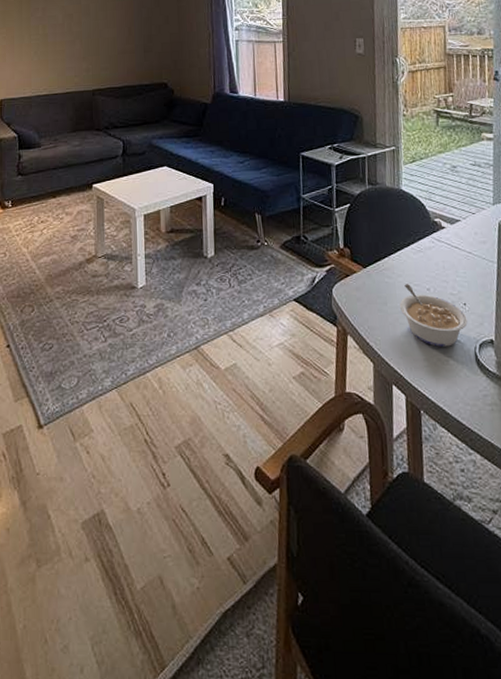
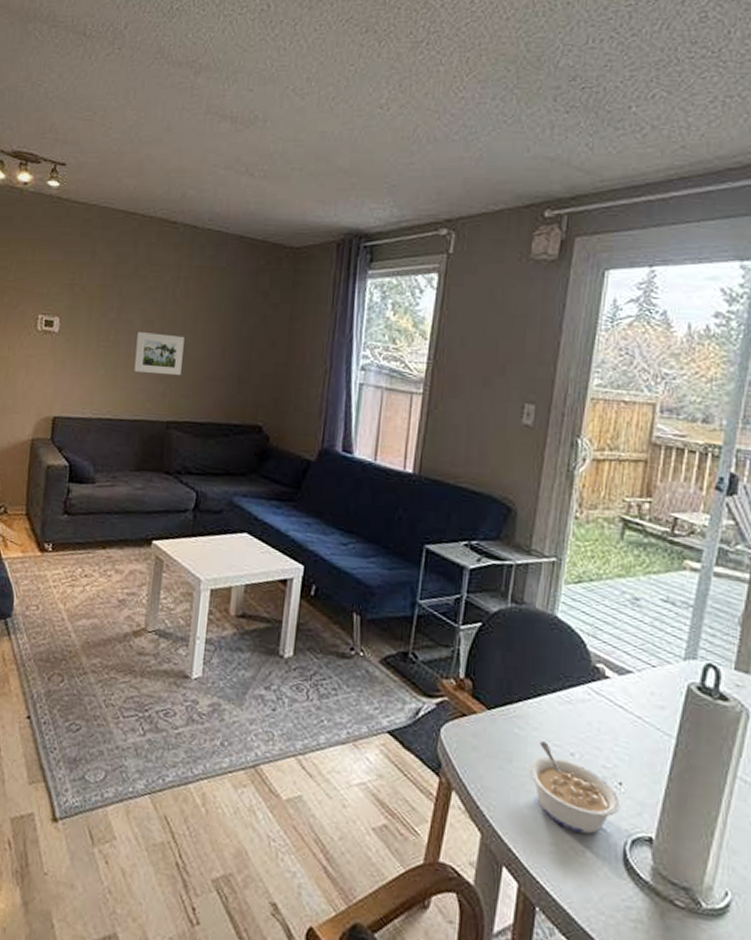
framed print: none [60,23,99,55] -> present [134,332,185,376]

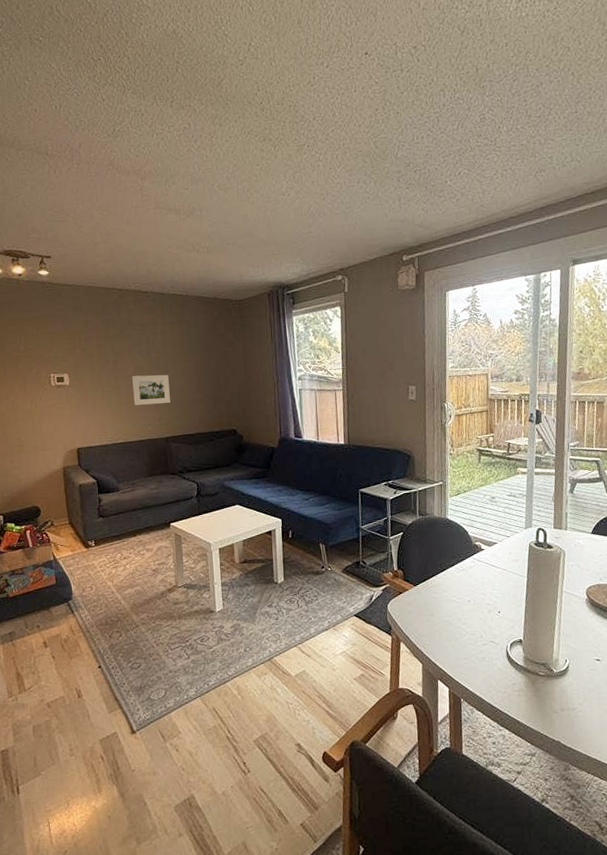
legume: present [529,741,621,834] -> none [445,597,501,648]

